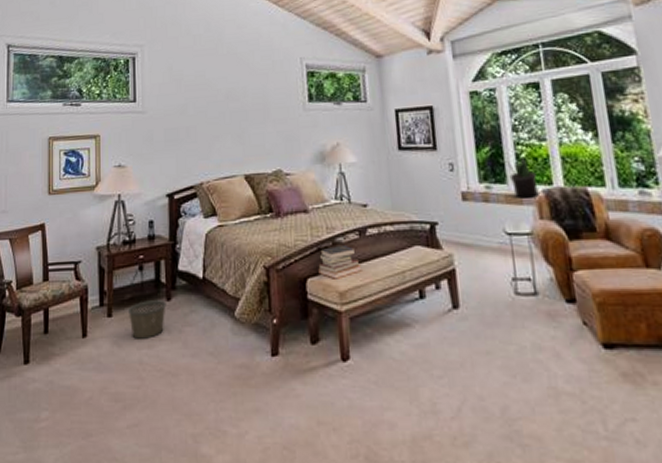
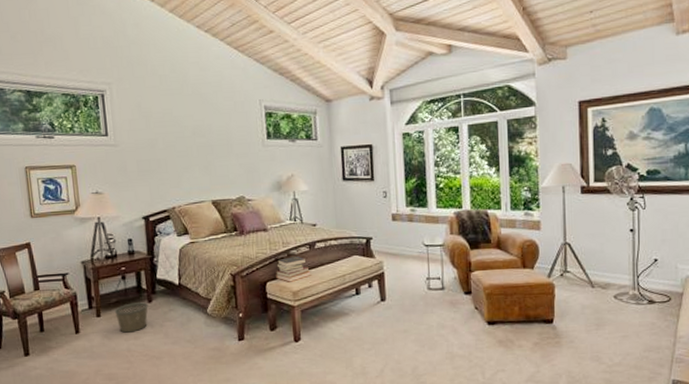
planter: present [506,155,539,199] -> none [428,185,451,219]

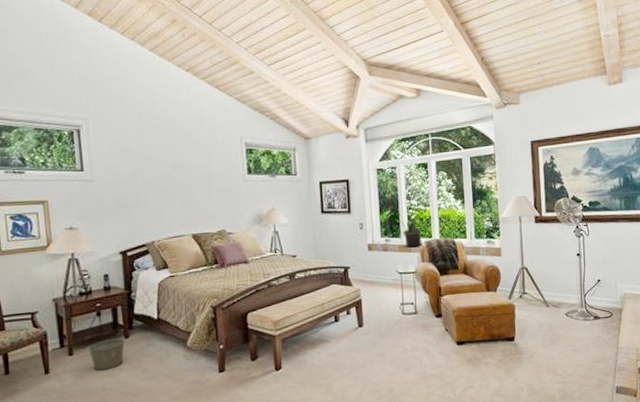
books: present [276,255,311,282] -> none [256,286,292,312]
planter: none [428,185,451,219] -> present [401,217,422,248]

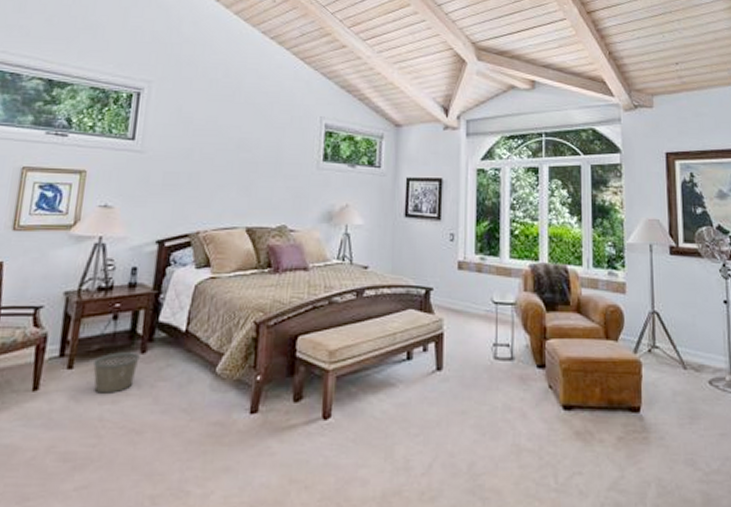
planter: present [401,217,422,248] -> none [501,232,526,271]

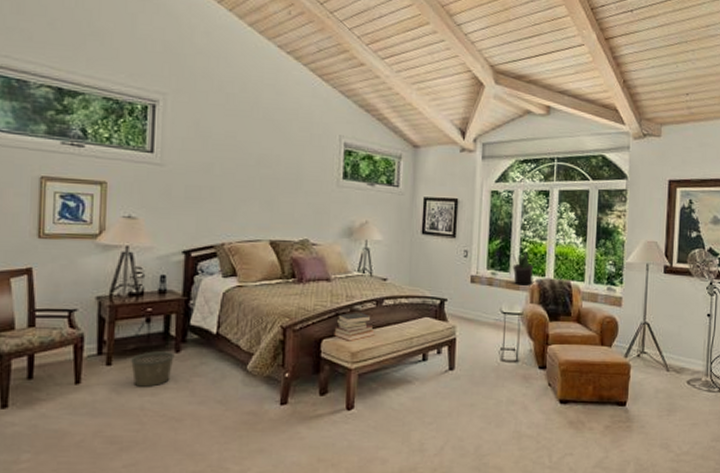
books: none [311,304,355,338] -> present [334,312,375,341]
planter: none [501,232,526,271] -> present [511,250,534,285]

